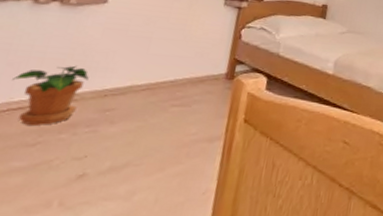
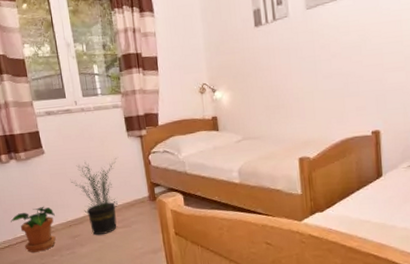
potted plant: none [129,23,202,113] -> present [70,158,118,236]

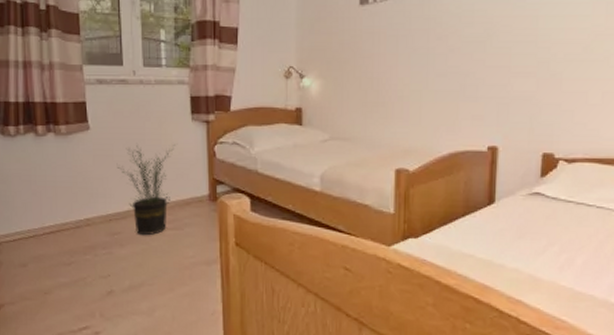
potted plant: present [11,206,56,252] -> none [40,192,93,247]

